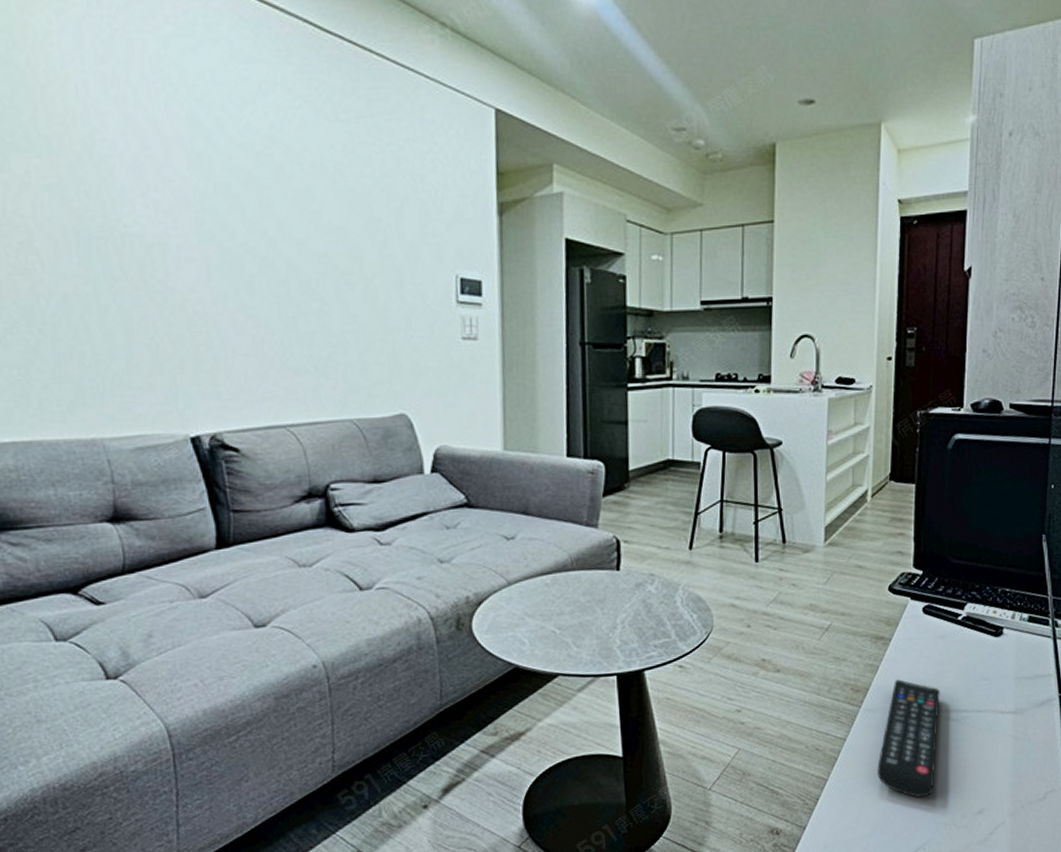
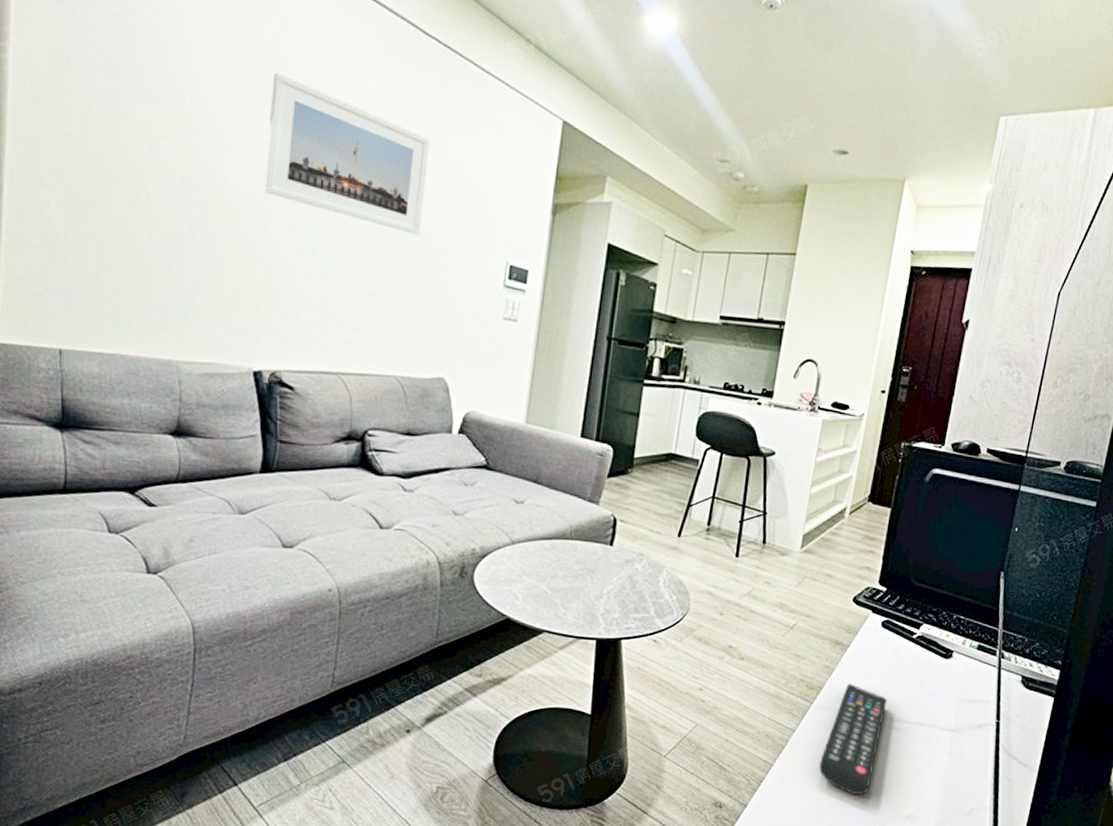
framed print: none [160,98,355,259] -> present [263,72,430,235]

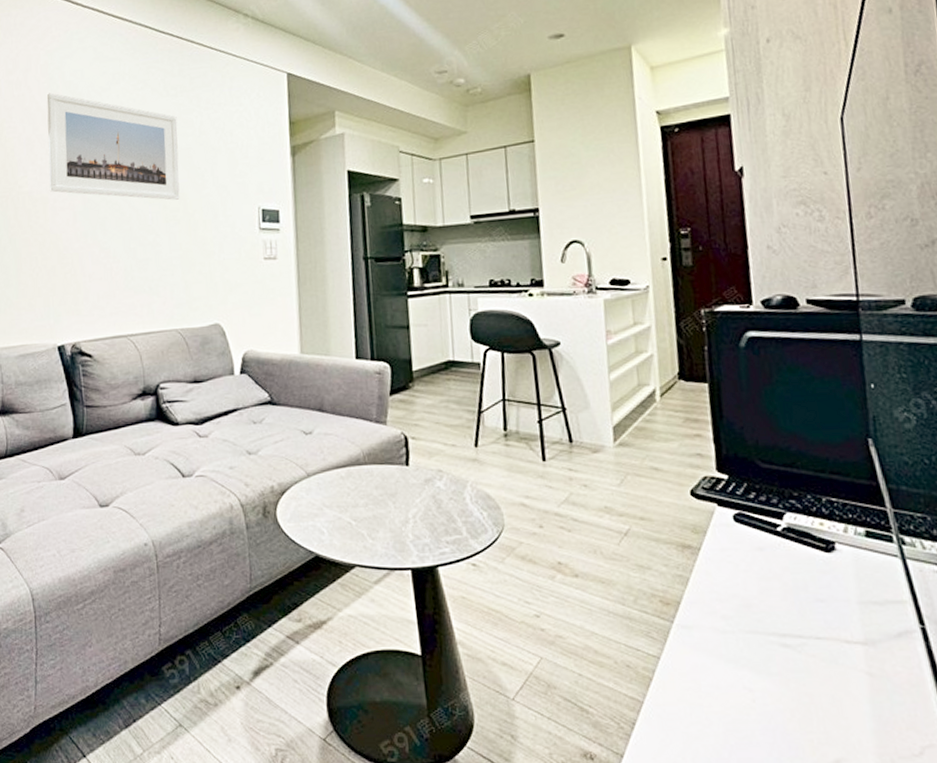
remote control: present [819,683,887,796] -> none [700,594,774,736]

